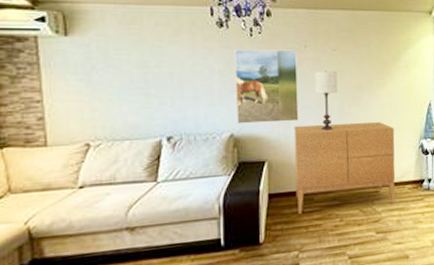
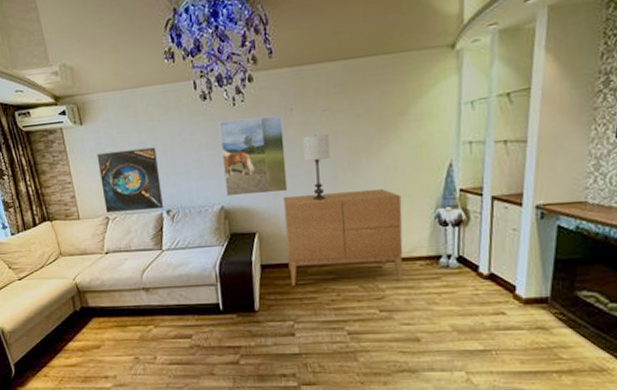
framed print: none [83,68,165,140] -> present [97,147,164,214]

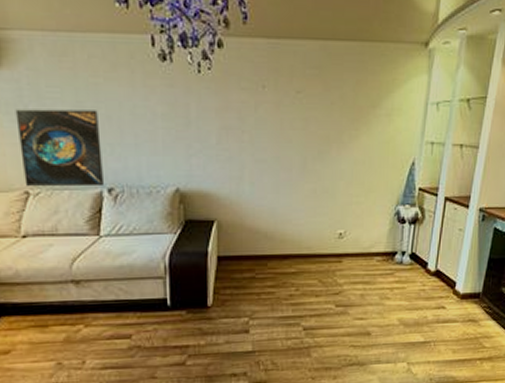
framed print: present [218,114,288,197] -> none [179,89,253,178]
sideboard: present [283,189,403,287] -> none [247,181,366,281]
lamp: present [303,133,330,201] -> none [274,117,301,190]

